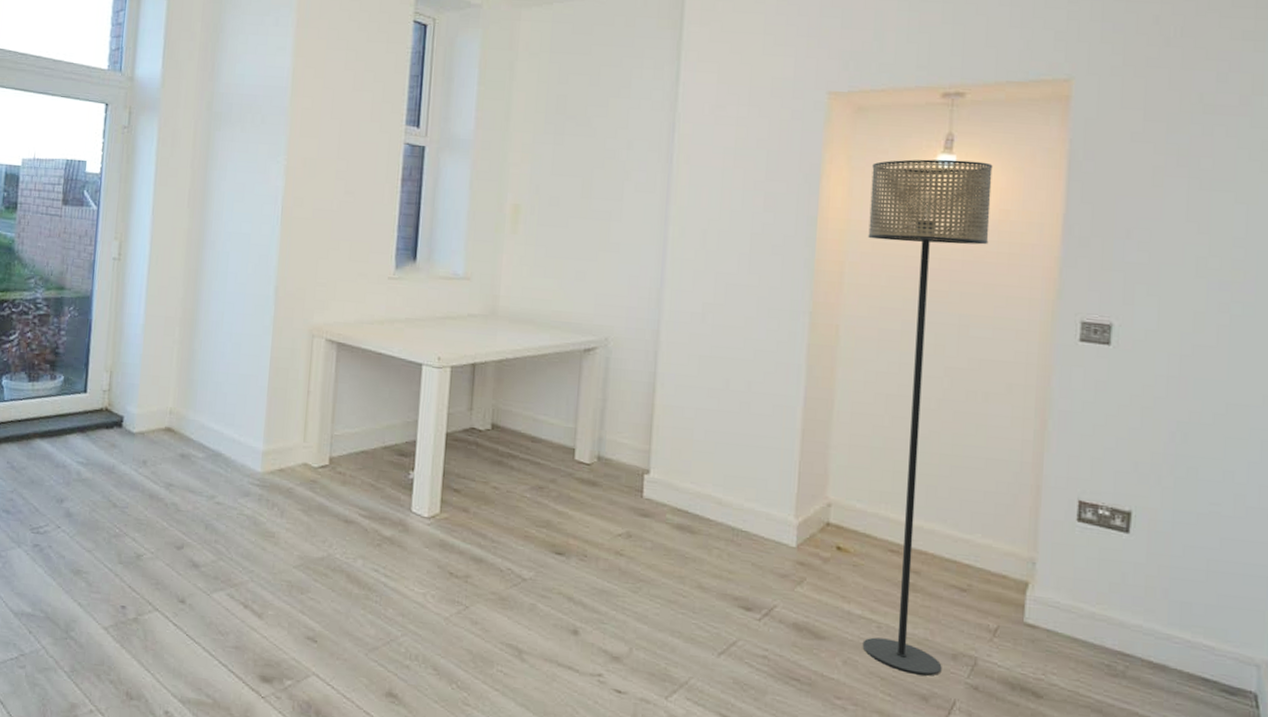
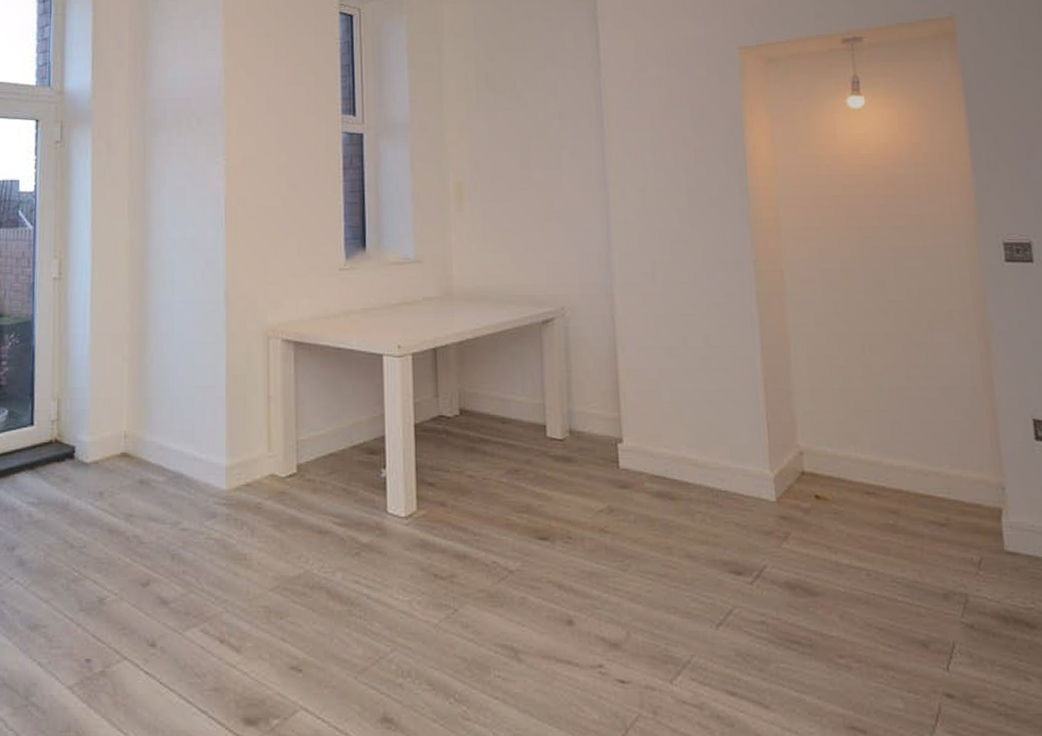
floor lamp: present [862,159,993,676] -> none [789,100,936,620]

